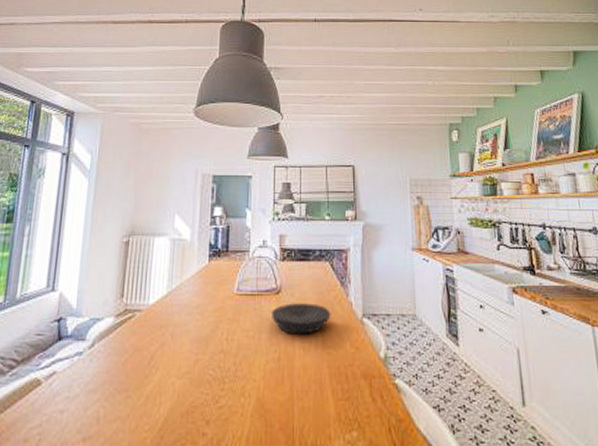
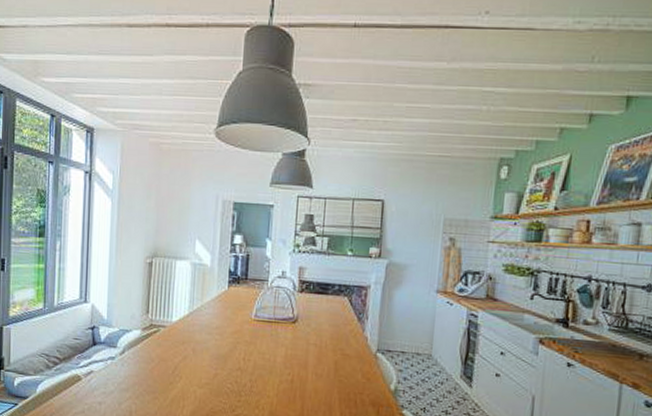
plate: present [272,303,331,334] -> none [287,332,346,362]

